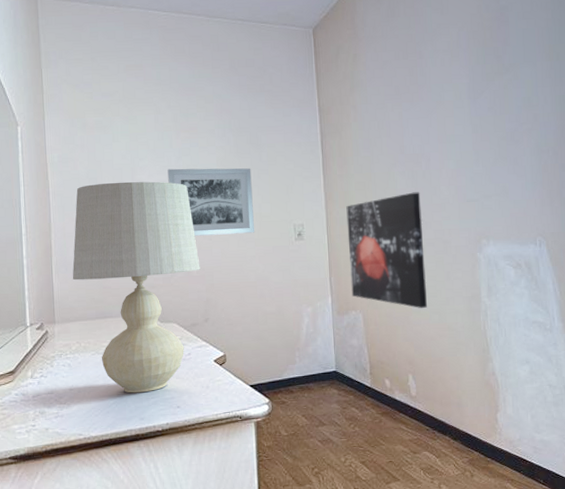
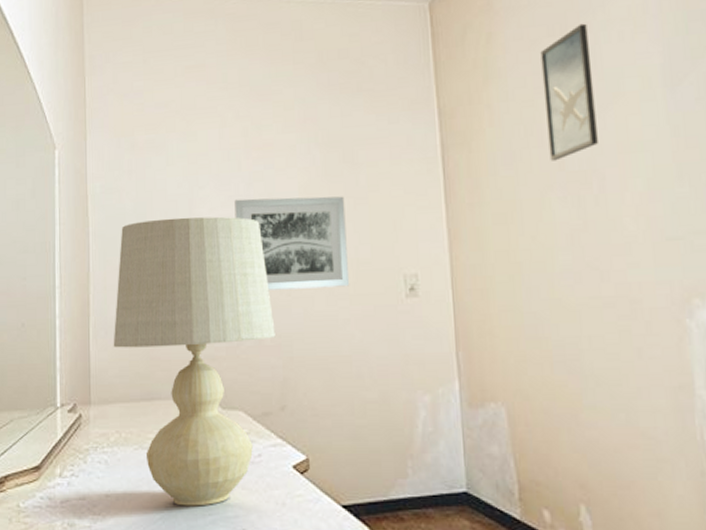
wall art: present [346,192,427,308] -> none [479,226,607,402]
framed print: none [390,52,426,147] -> present [540,23,598,161]

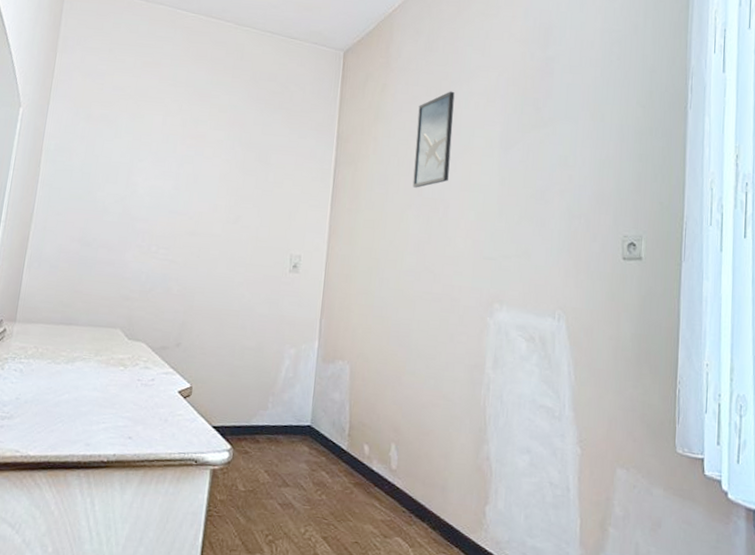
table lamp: present [113,216,276,507] -> none [43,179,184,415]
wall art: present [234,196,350,290] -> none [164,175,255,257]

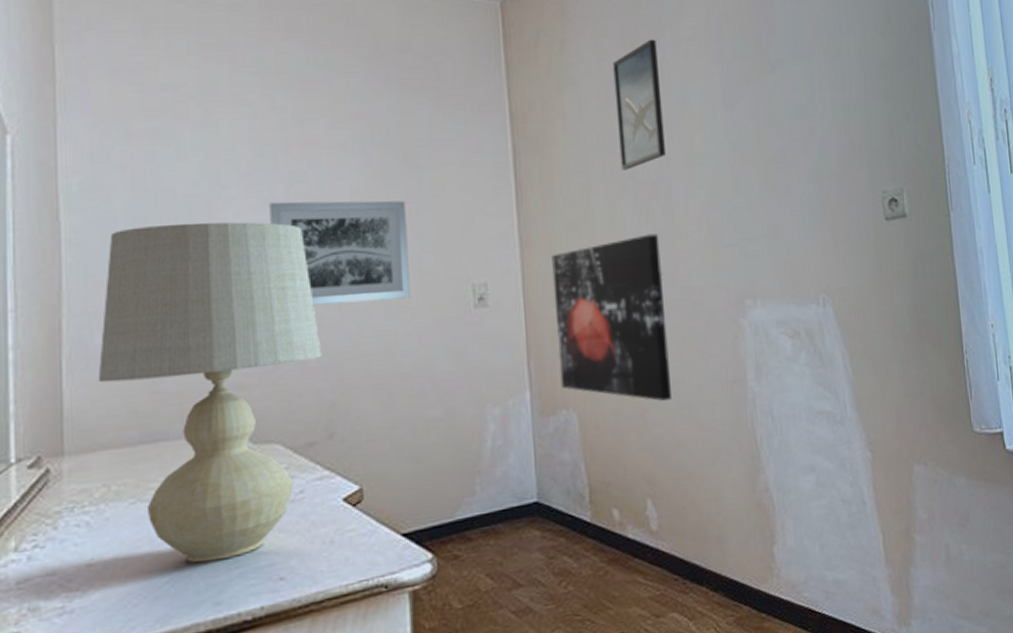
table lamp: none [43,179,184,415] -> present [98,222,322,563]
wall art: none [164,175,255,257] -> present [269,200,412,305]
wall art: none [341,239,433,370] -> present [552,234,671,401]

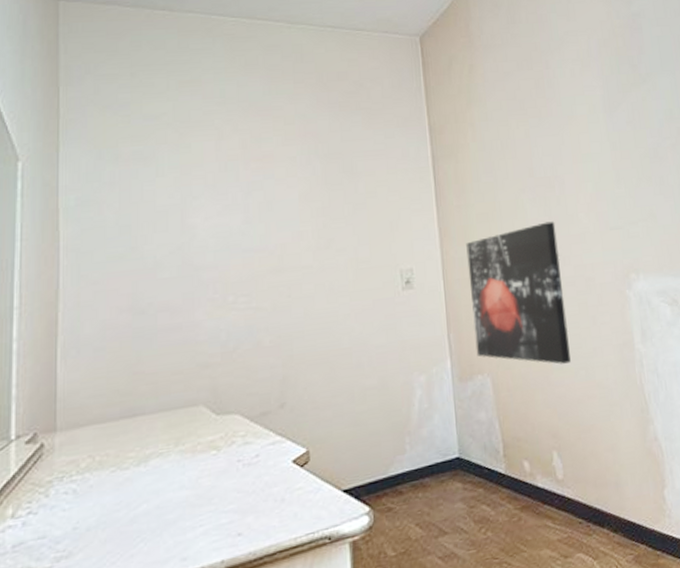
table lamp: present [98,222,322,563] -> none [87,225,275,523]
wall art: present [269,200,412,305] -> none [232,202,350,293]
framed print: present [613,39,666,170] -> none [512,61,558,170]

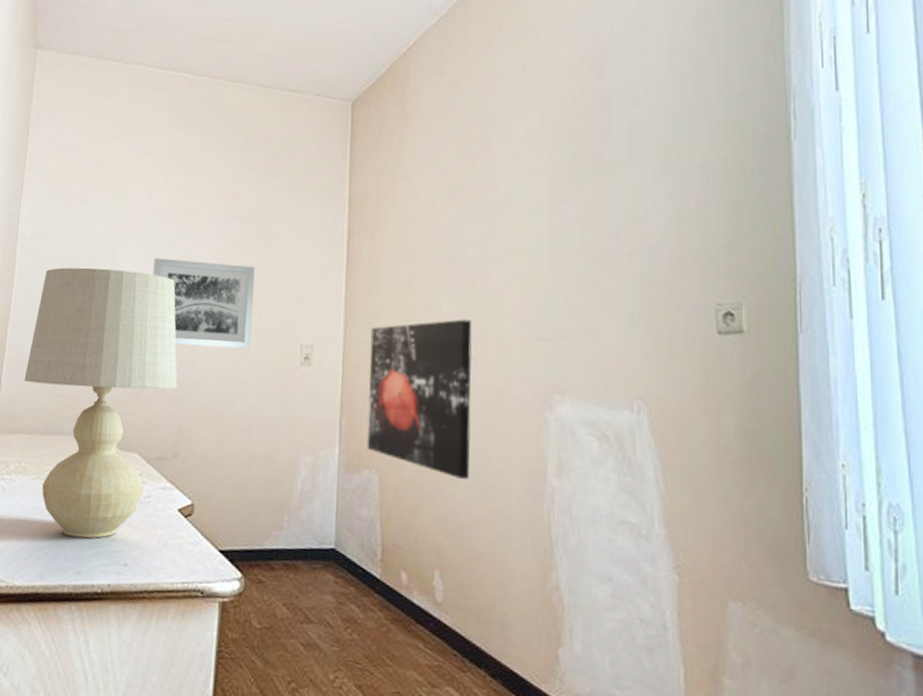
table lamp: none [87,225,275,523] -> present [24,267,178,539]
wall art: none [232,202,350,293] -> present [153,258,255,349]

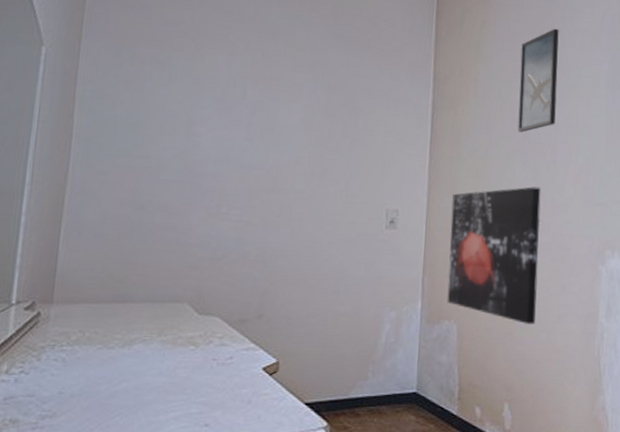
table lamp: present [24,267,178,539] -> none [86,131,262,404]
wall art: present [153,258,255,349] -> none [234,124,342,214]
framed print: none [443,139,489,258] -> present [517,28,559,133]

